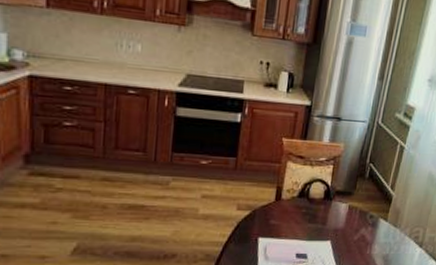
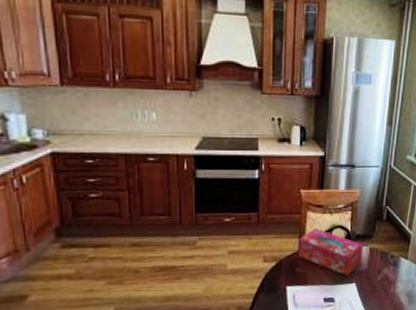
tissue box: none [274,179,343,232] -> present [299,227,364,275]

